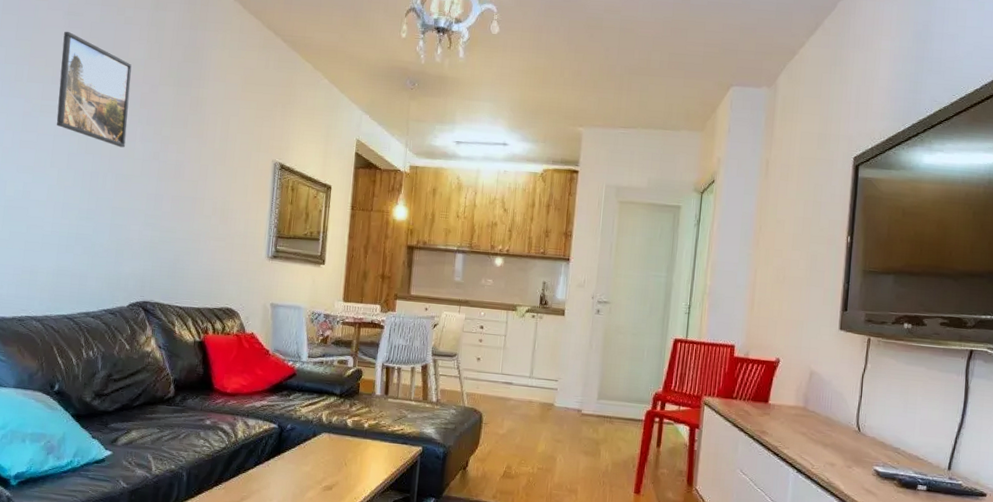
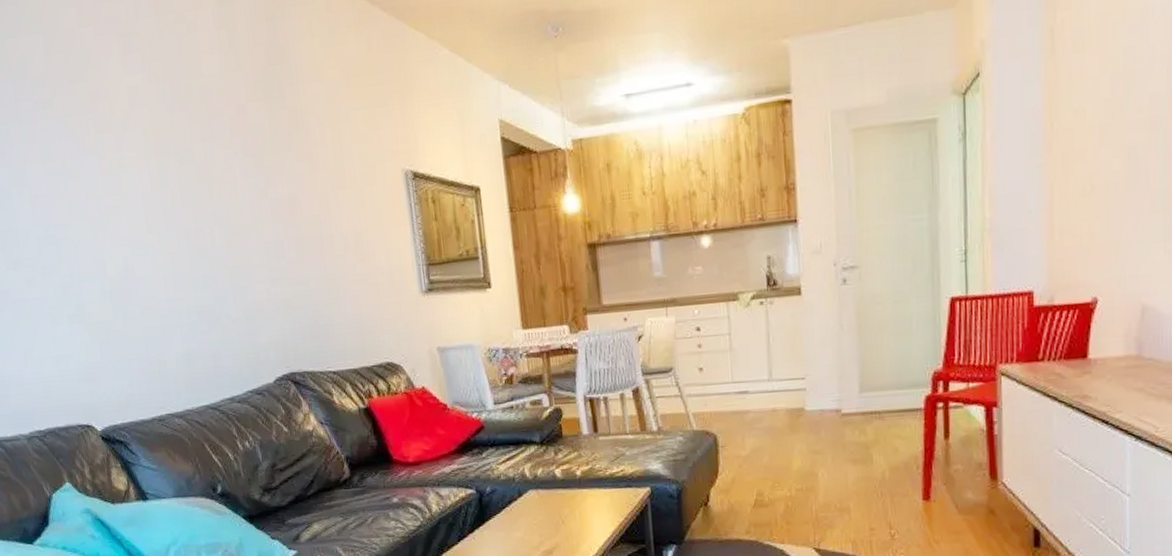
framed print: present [56,31,132,148] -> none [121,58,226,192]

